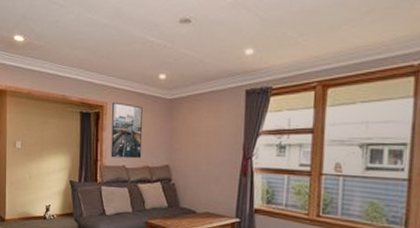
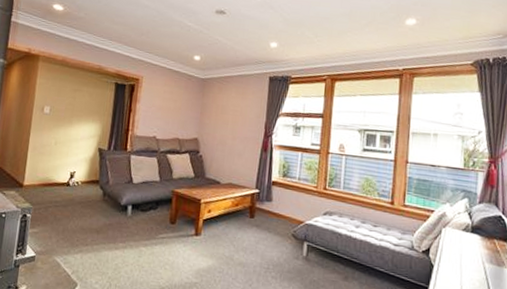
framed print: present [111,102,143,159] -> none [142,76,177,131]

